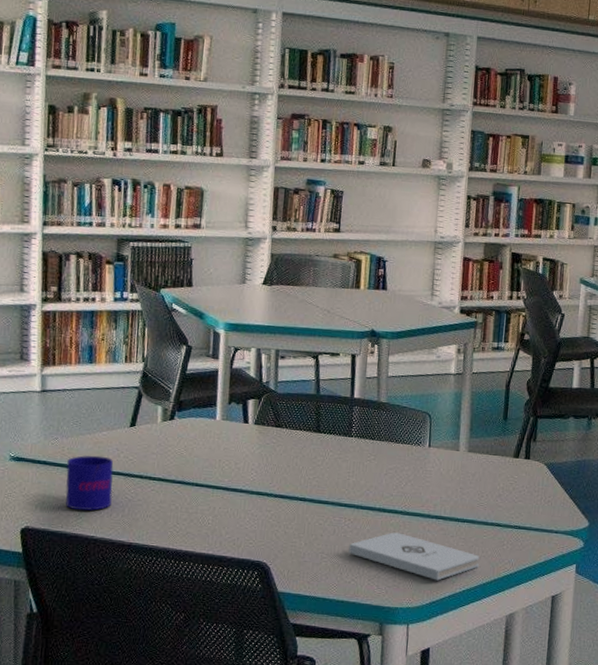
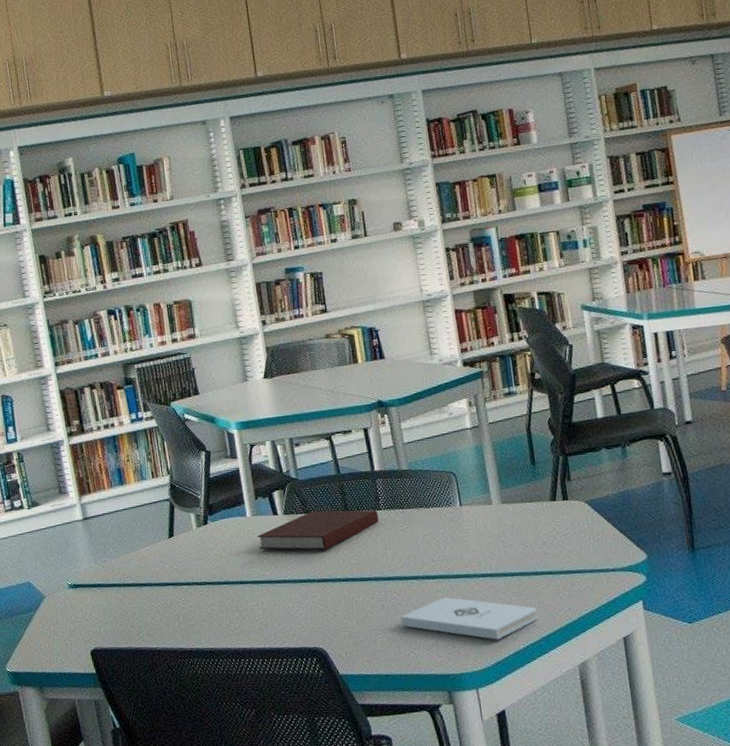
mug: present [65,455,114,511] -> none [118,570,167,625]
notebook: none [222,426,349,467] -> present [257,510,379,551]

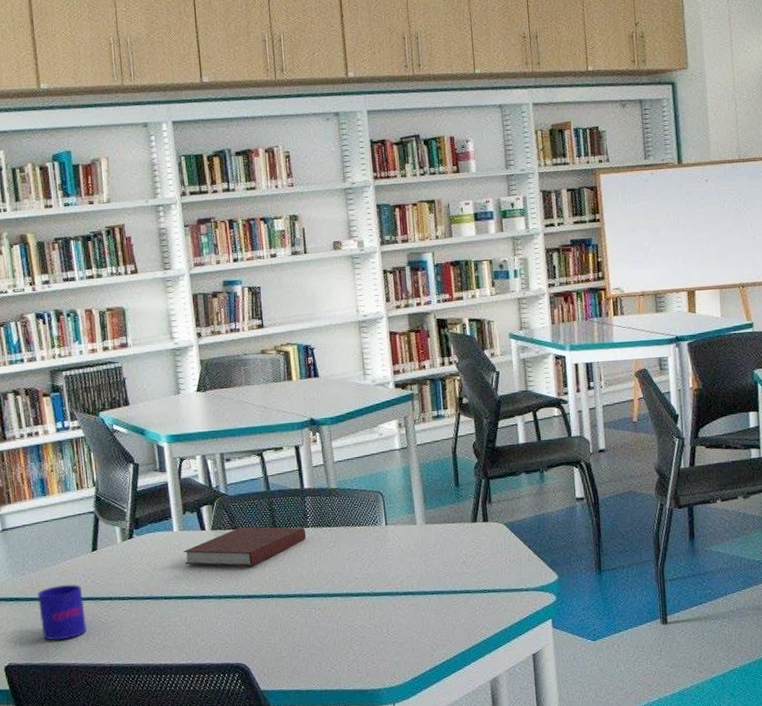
mug: none [118,570,167,625] -> present [37,584,87,641]
notepad: present [400,597,538,640] -> none [323,614,455,656]

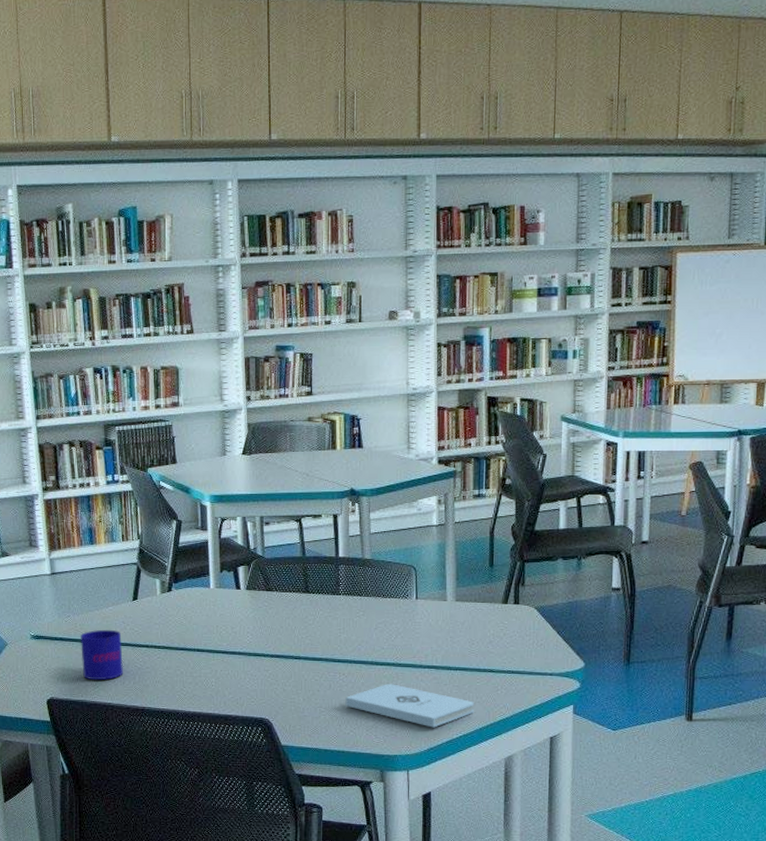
notebook: present [184,526,307,567] -> none [218,589,337,628]
notepad: none [323,614,455,656] -> present [345,684,474,728]

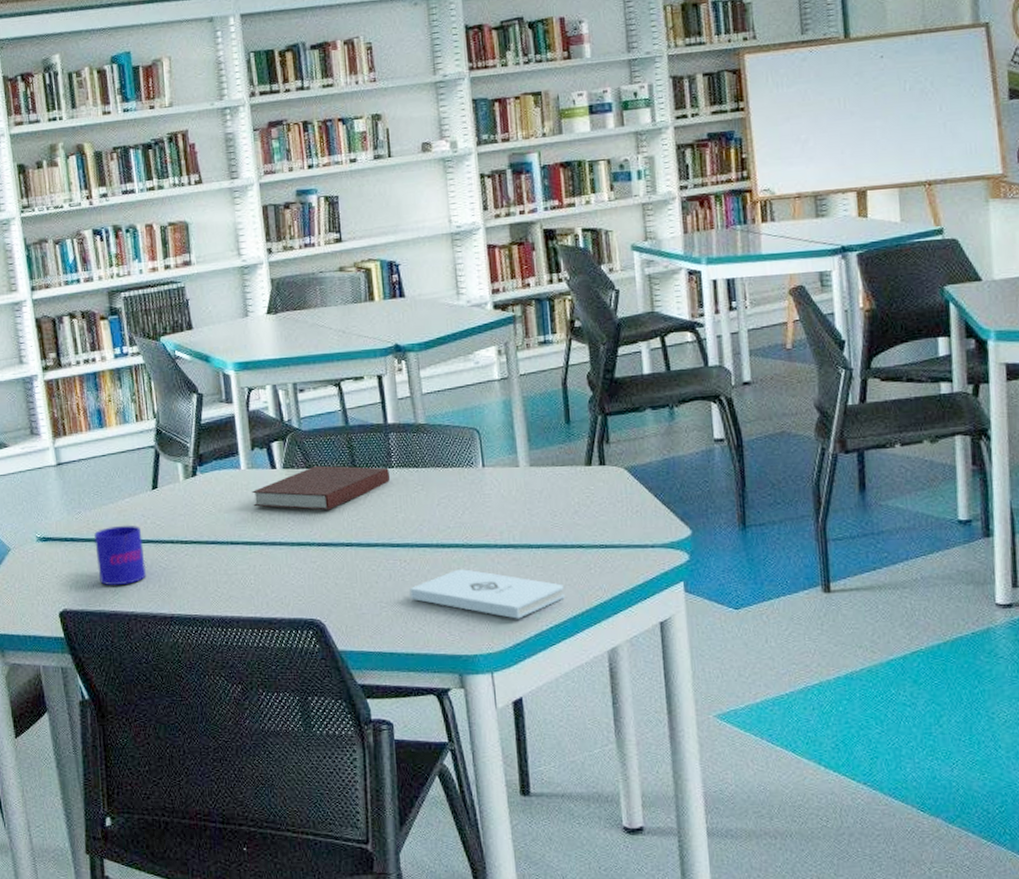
notebook: none [218,589,337,628] -> present [252,465,391,511]

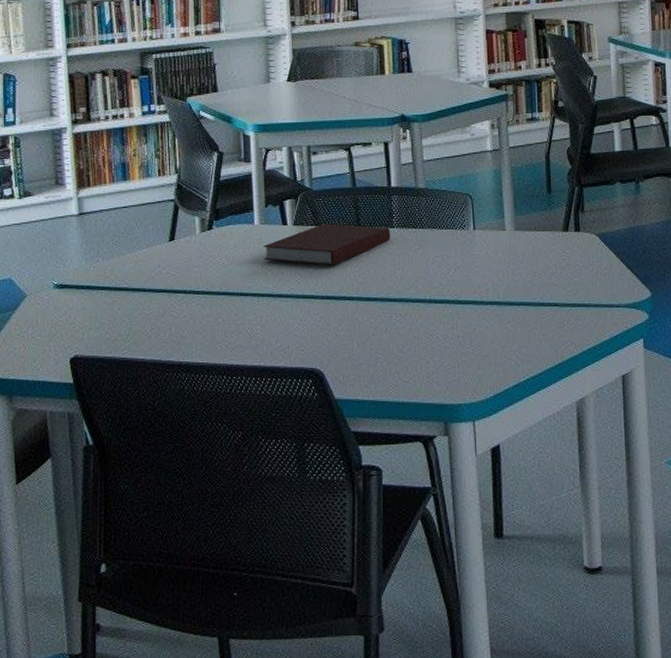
mug: present [93,525,146,586] -> none [109,274,158,334]
notepad: present [409,569,565,619] -> none [403,323,541,371]

